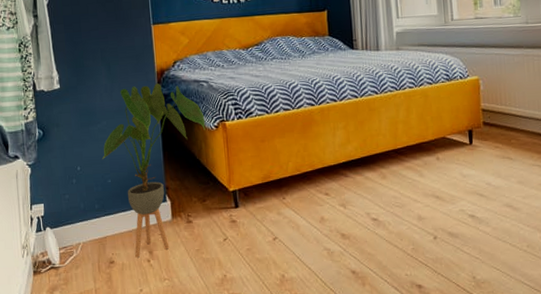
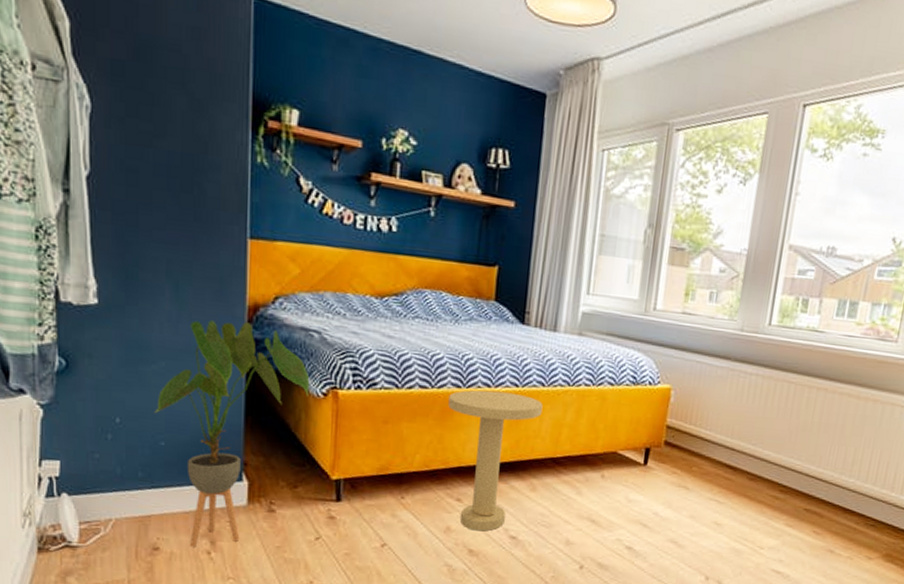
side table: none [306,103,380,218] -> present [448,389,543,532]

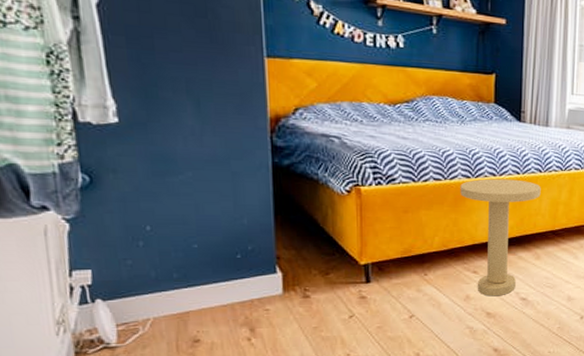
house plant: present [155,320,310,547] -> none [185,132,334,336]

